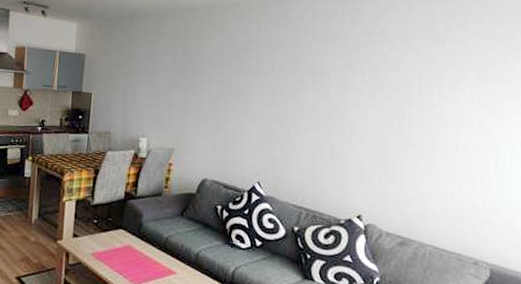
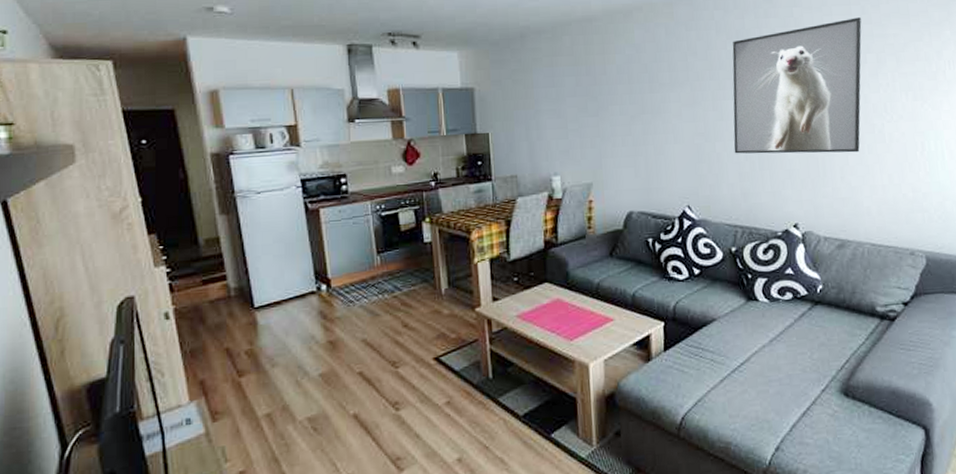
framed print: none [307,34,445,158] -> present [732,17,862,154]

